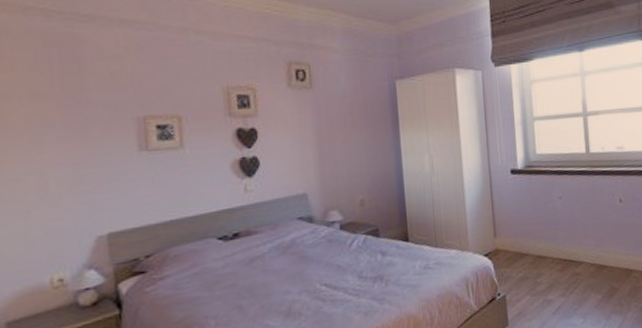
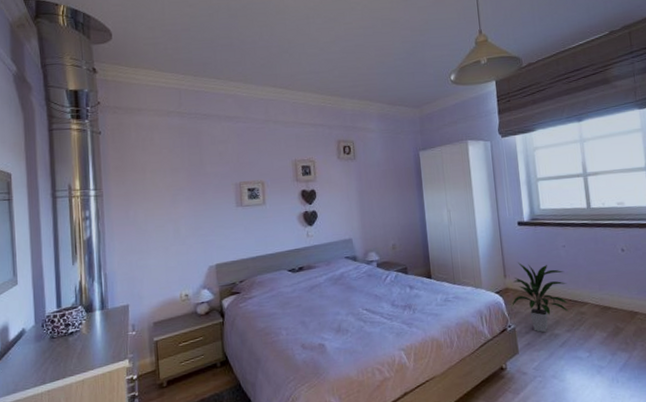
indoor plant: none [502,218,564,300] -> present [512,263,569,333]

